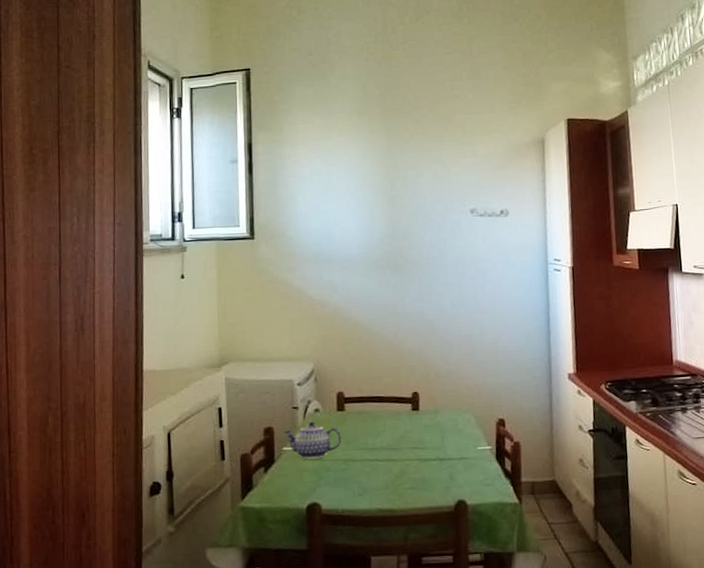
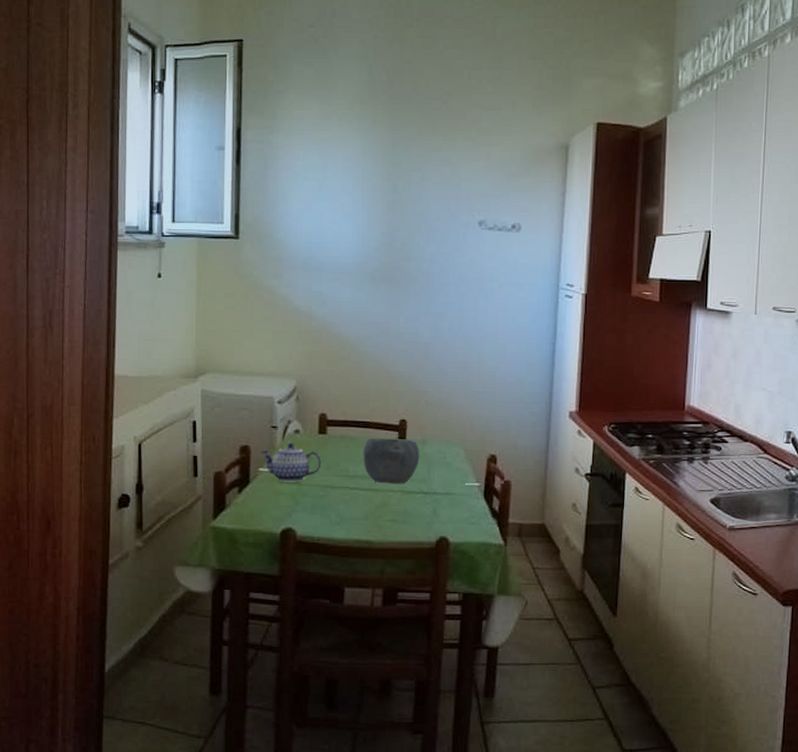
bowl: none [380,410,434,454] -> present [363,439,420,484]

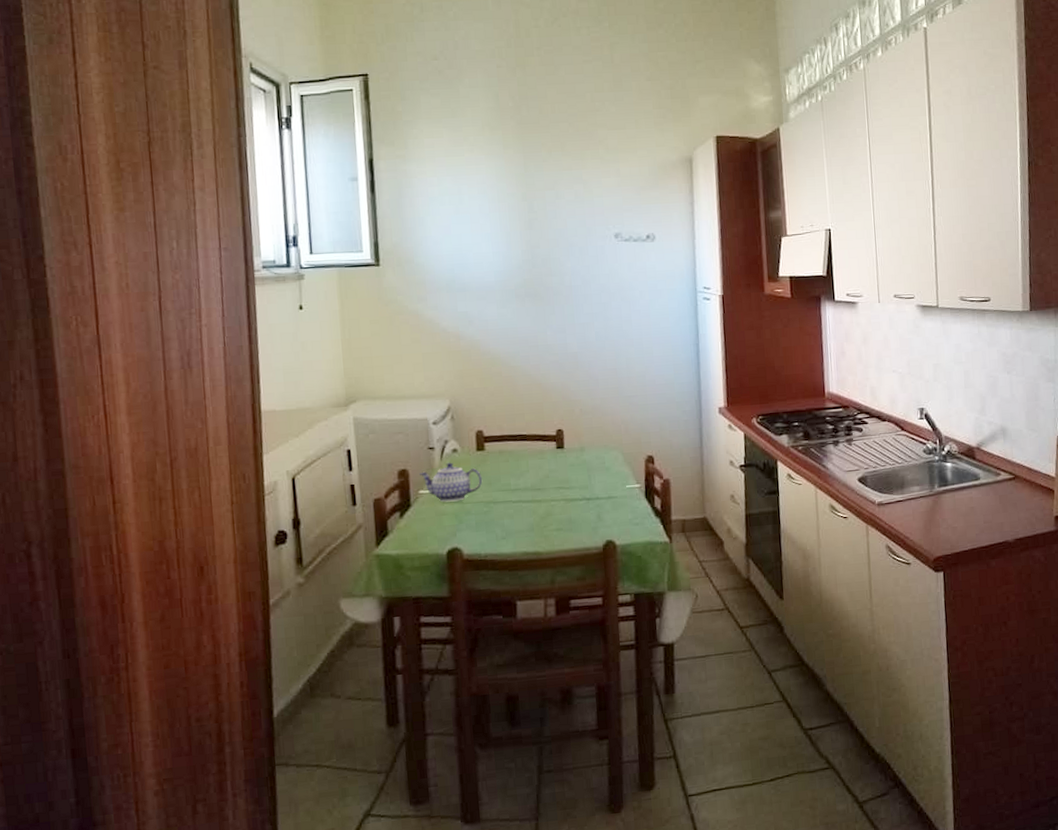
bowl: present [363,439,420,484] -> none [522,448,580,494]

